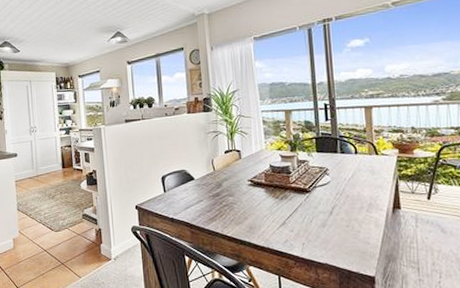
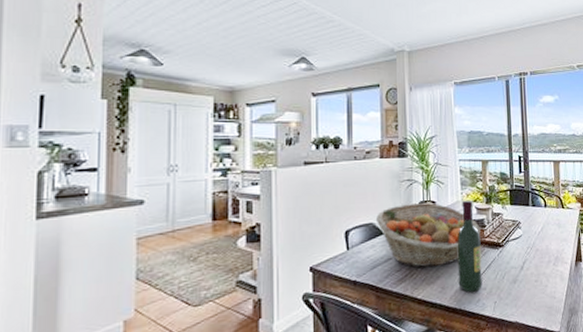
fruit basket: none [186,151,286,209] -> present [375,202,481,267]
wine bottle: none [262,148,290,233] -> present [457,200,482,293]

